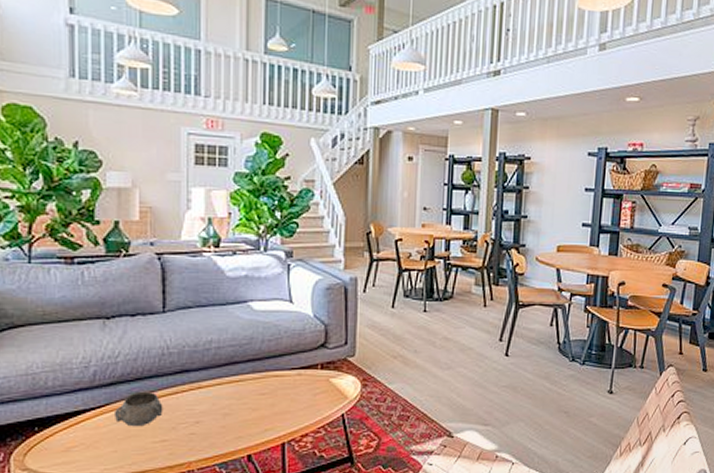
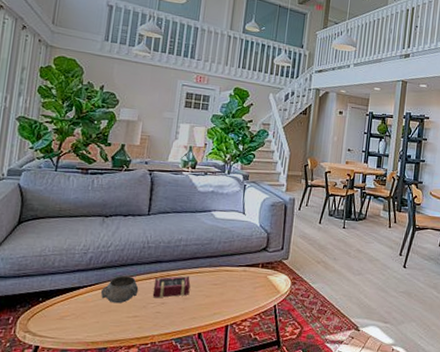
book: none [182,385,231,417] -> present [152,275,191,298]

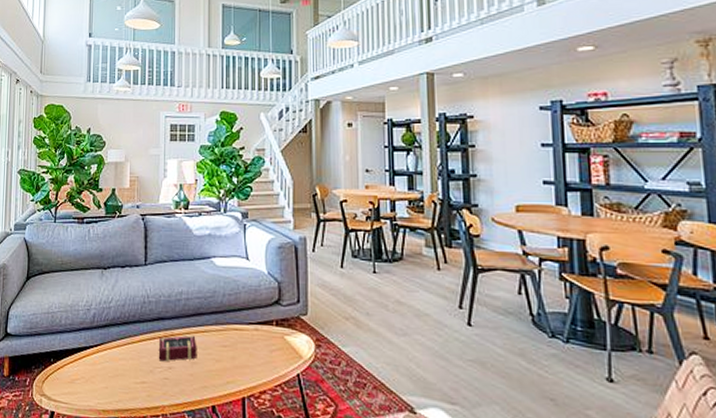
decorative bowl: present [100,275,139,304] -> none [106,334,144,367]

